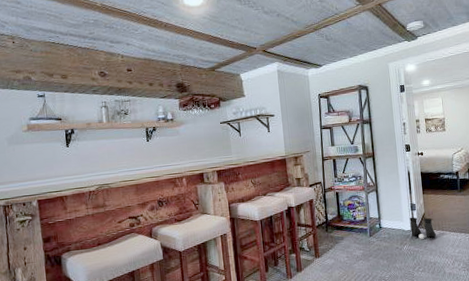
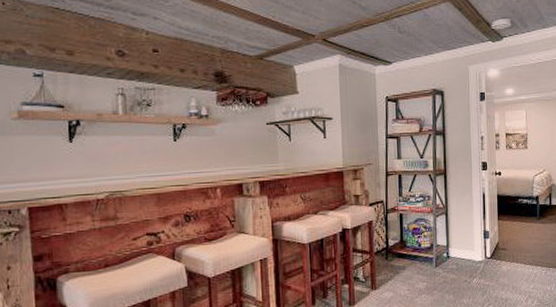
boots: present [409,217,436,239] -> none [481,246,510,272]

